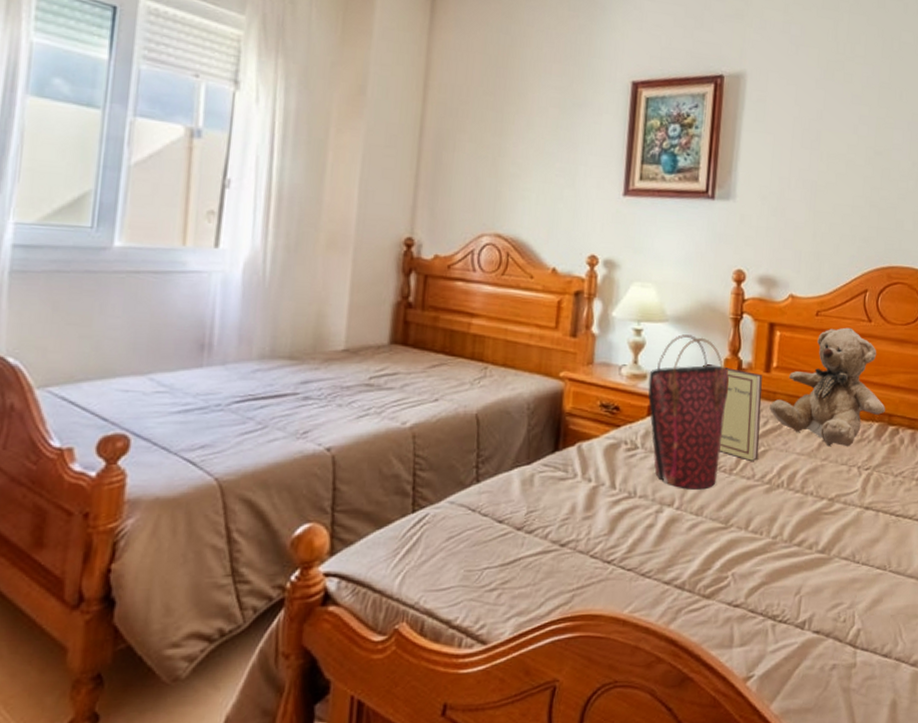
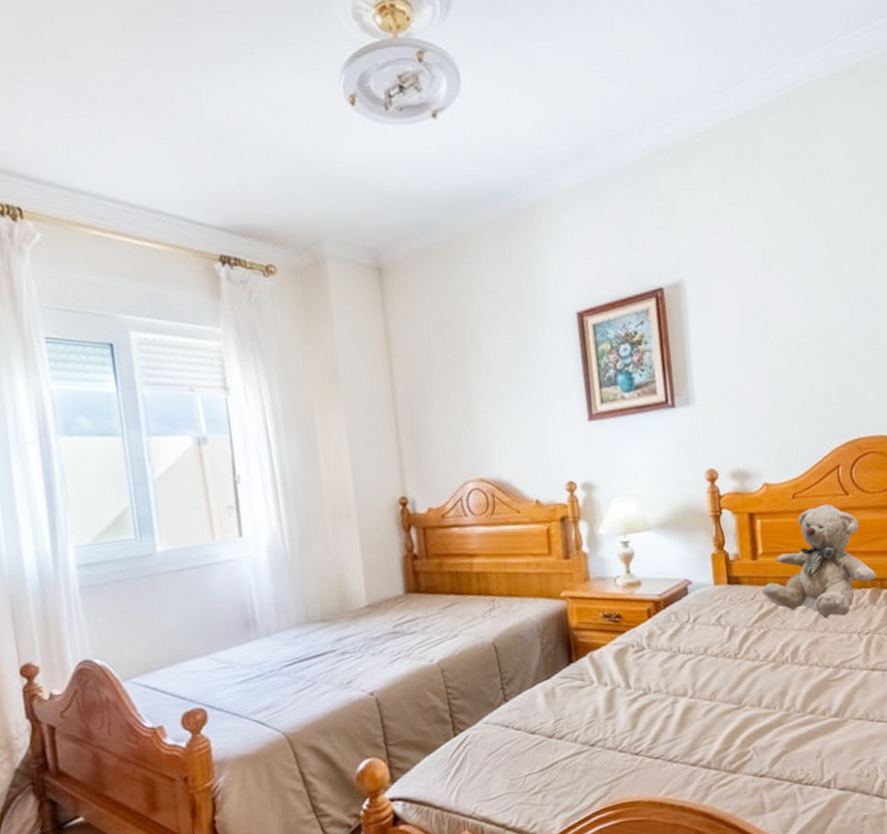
handbag: present [648,334,729,490] -> none [643,538,724,679]
book: present [703,364,763,461] -> none [692,561,760,644]

